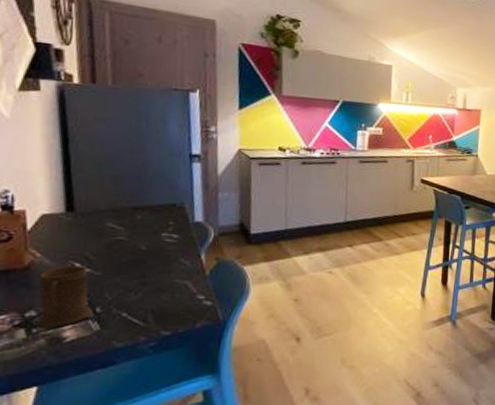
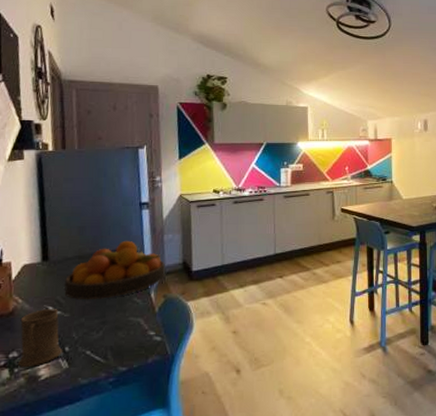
fruit bowl: none [94,195,220,258] -> present [64,240,166,299]

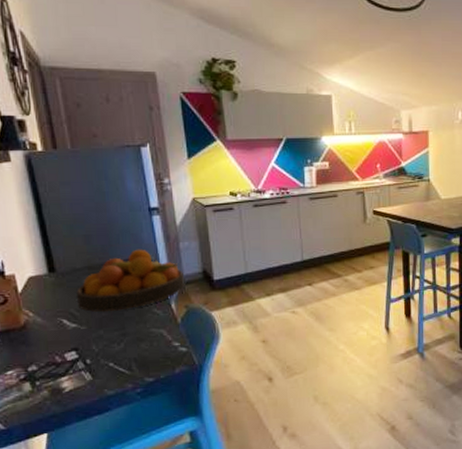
mug: present [18,309,63,367] -> none [34,322,85,380]

